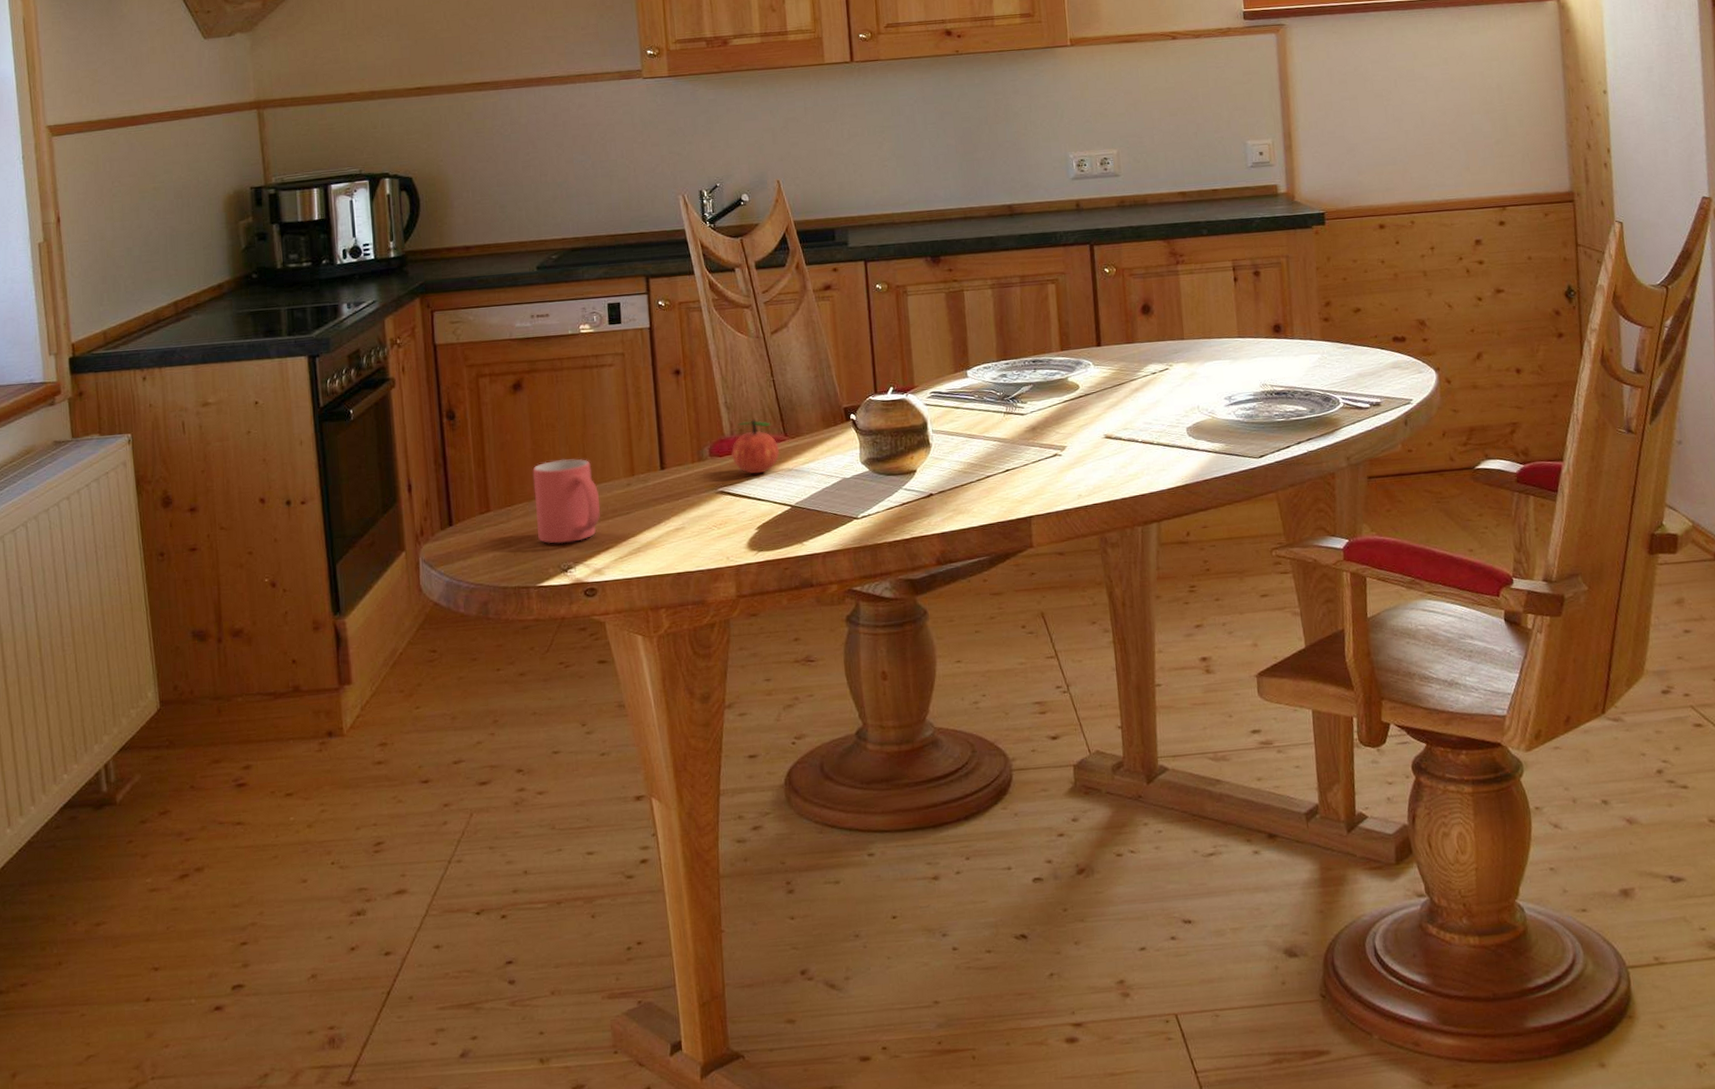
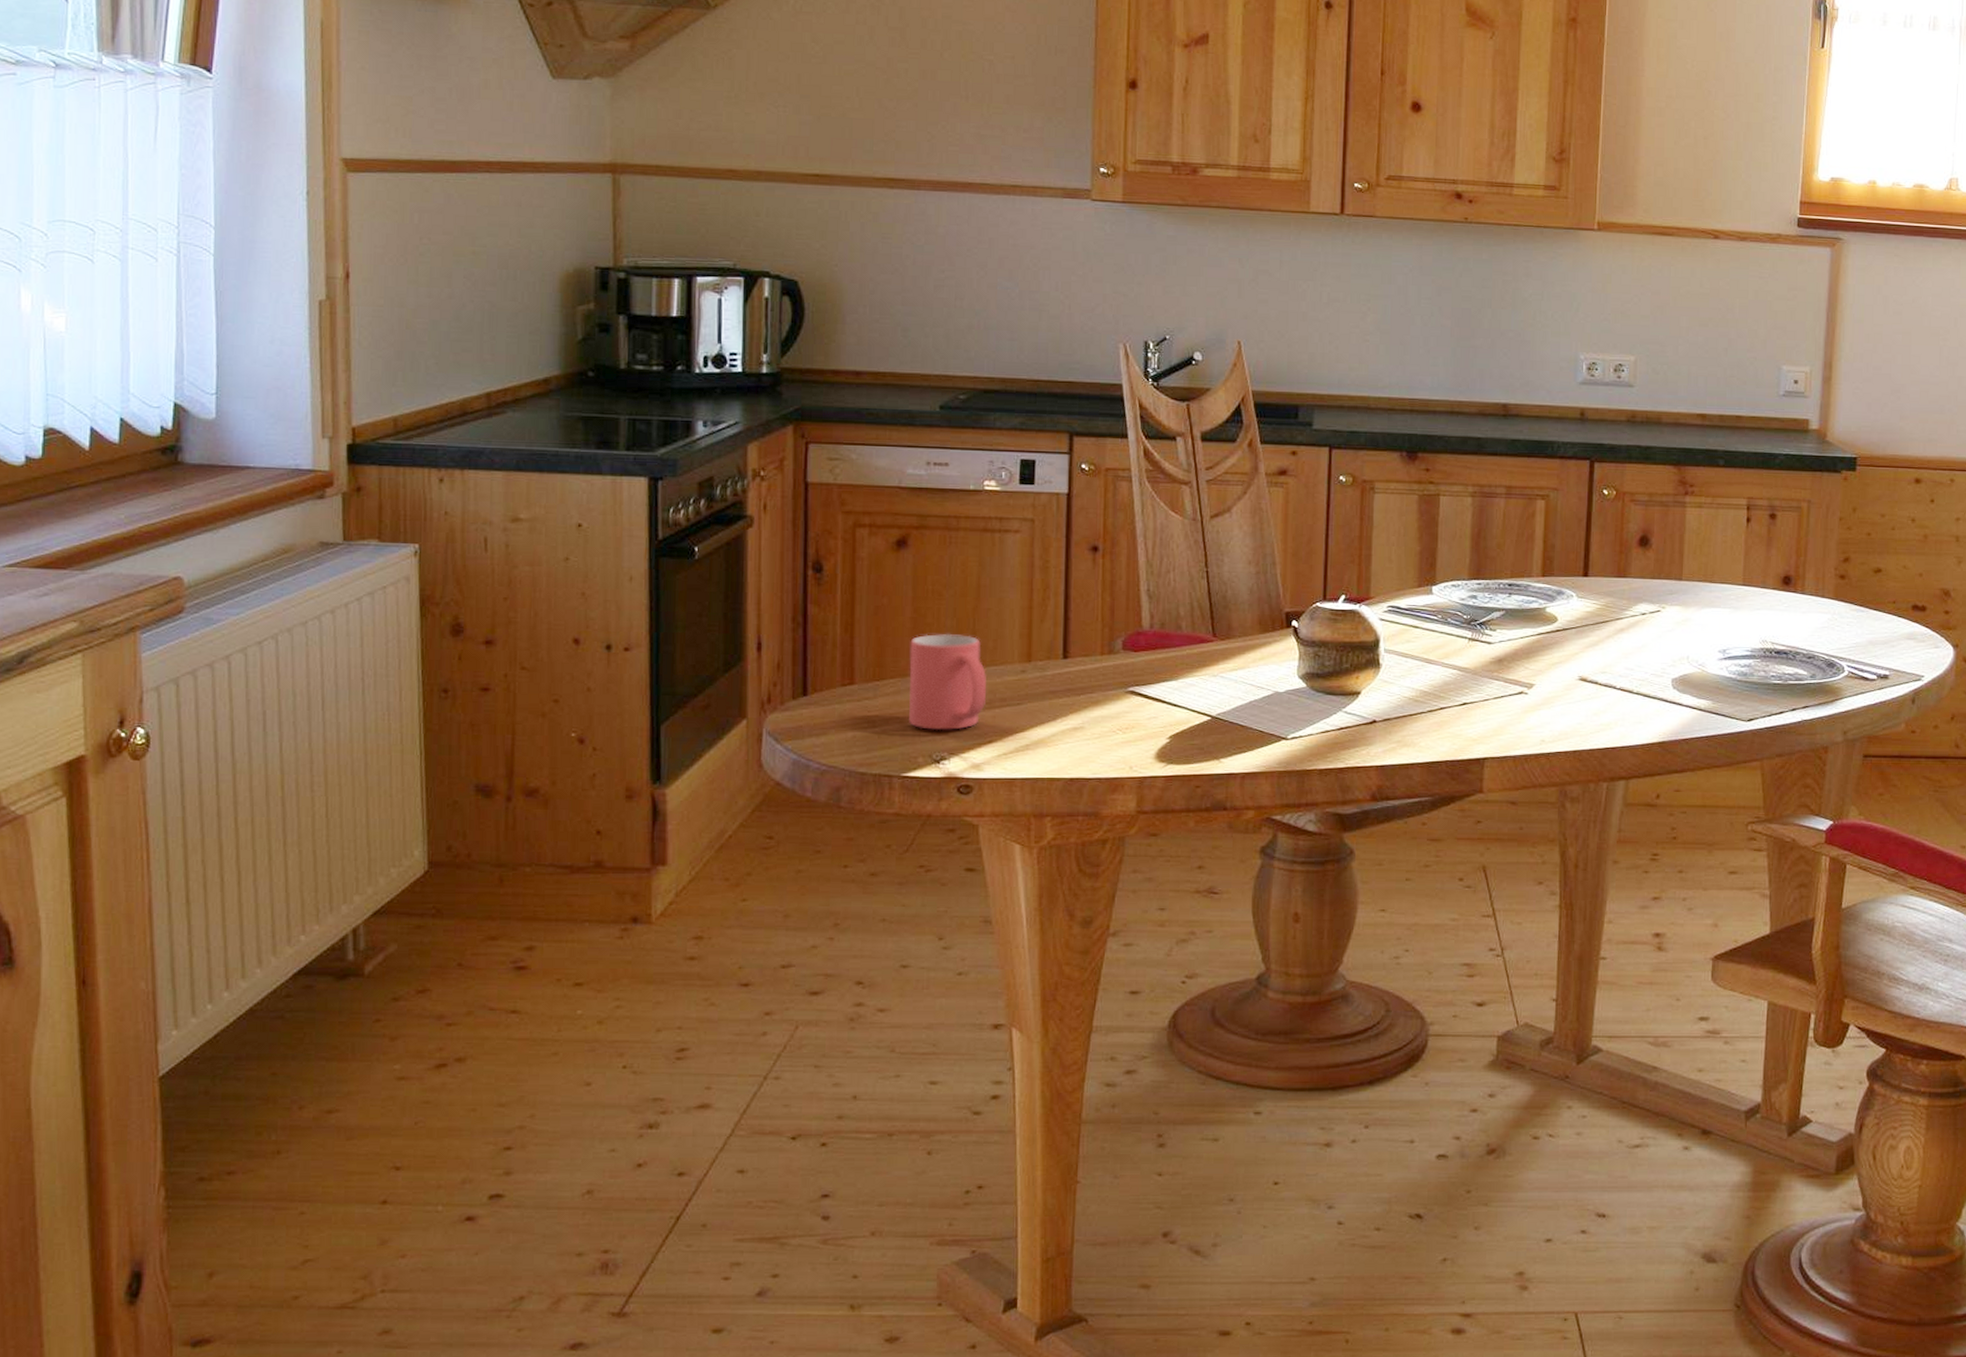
apple: present [731,419,780,475] -> none [1148,614,1206,676]

